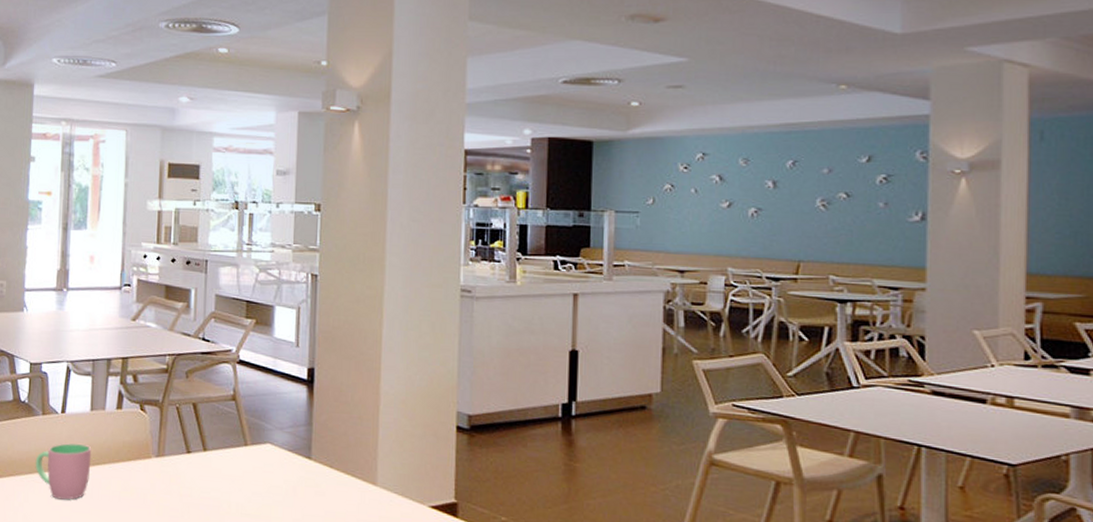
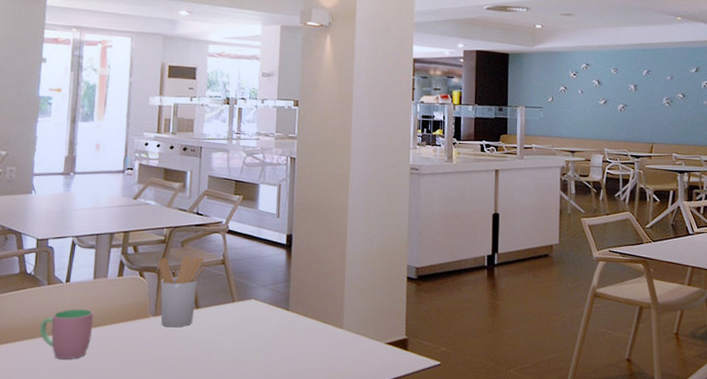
utensil holder: none [160,388,213,472] -> present [158,255,205,328]

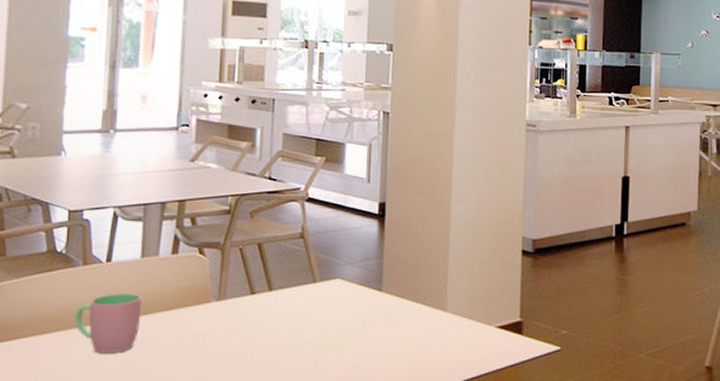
utensil holder: present [158,255,205,328] -> none [222,228,280,314]

